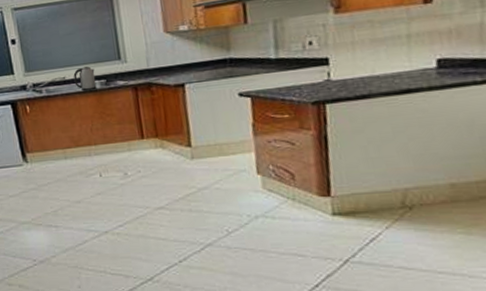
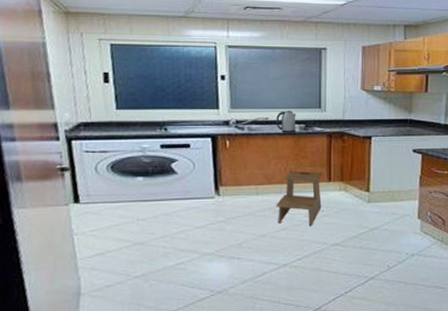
step stool: none [87,129,138,190] -> present [276,170,323,227]

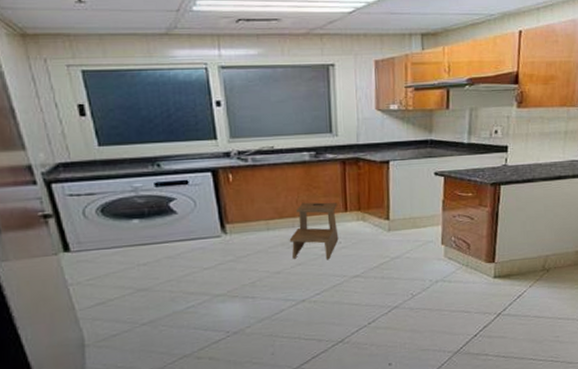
kettle: present [276,111,296,133] -> none [283,137,306,162]

